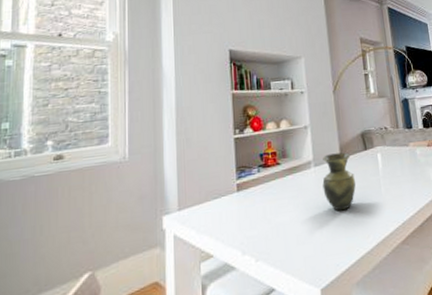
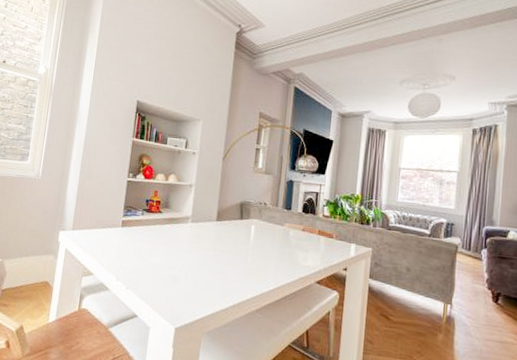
vase: present [322,152,356,211] -> none [194,214,227,268]

